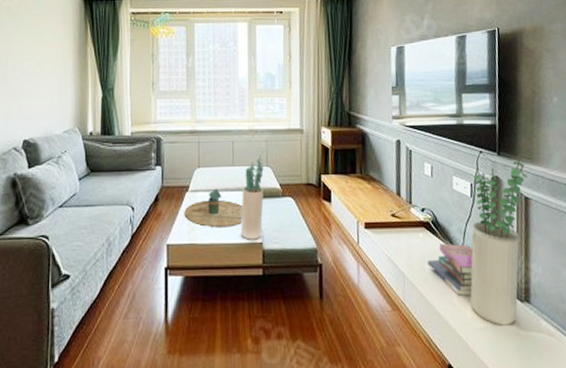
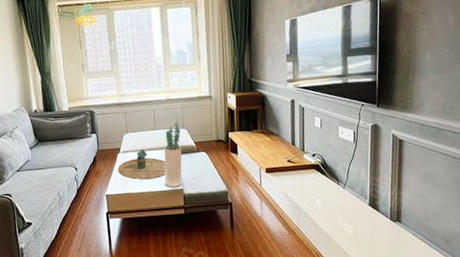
books: present [427,243,474,296] -> none [317,180,356,220]
vase: present [470,153,527,326] -> none [352,104,402,241]

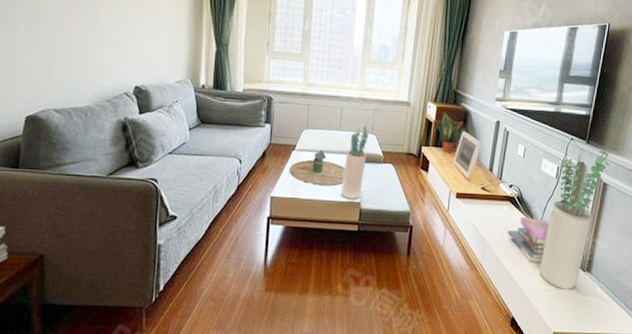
potted plant: none [238,99,265,136] -> present [437,112,466,154]
picture frame: none [257,113,282,155] -> present [452,131,482,180]
books: none [317,180,356,220] -> present [507,216,550,262]
vase: none [352,104,402,241] -> present [540,143,609,290]

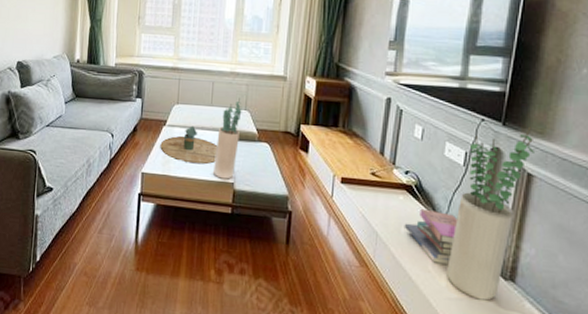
potted plant: present [437,112,466,154] -> none [317,87,351,134]
picture frame: present [452,131,482,180] -> none [336,108,371,163]

